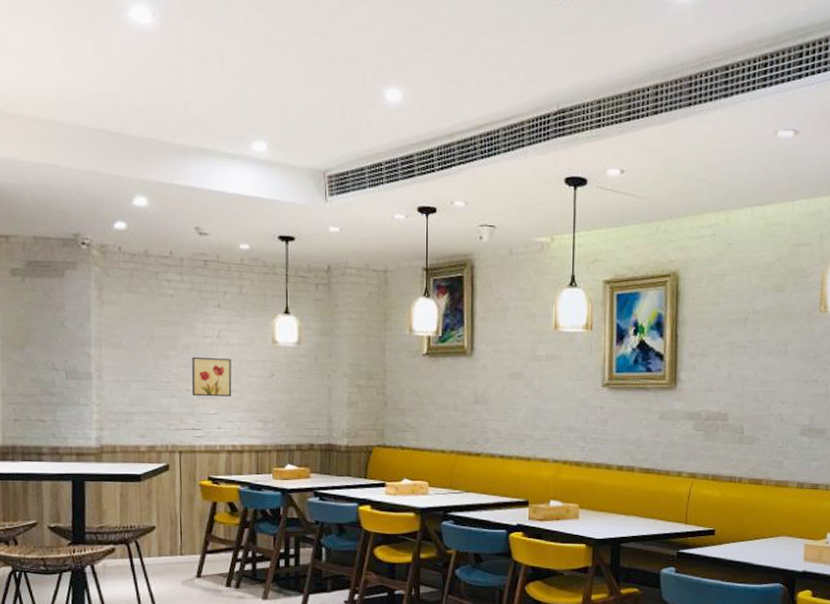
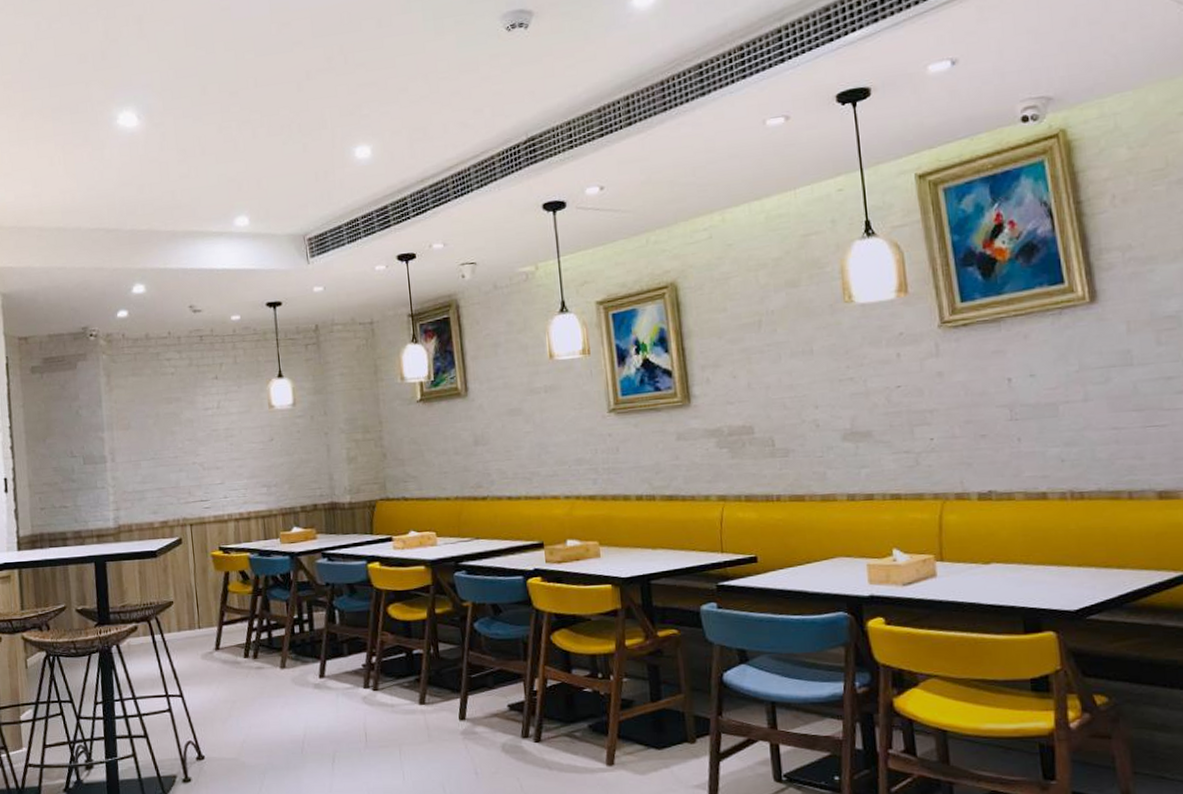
wall art: present [191,356,232,397] -> none [195,428,235,469]

